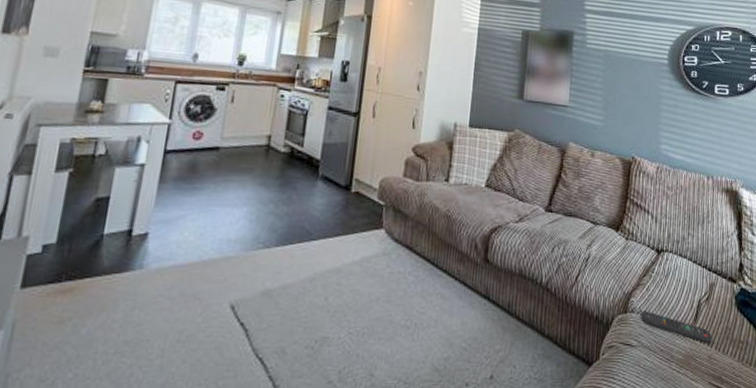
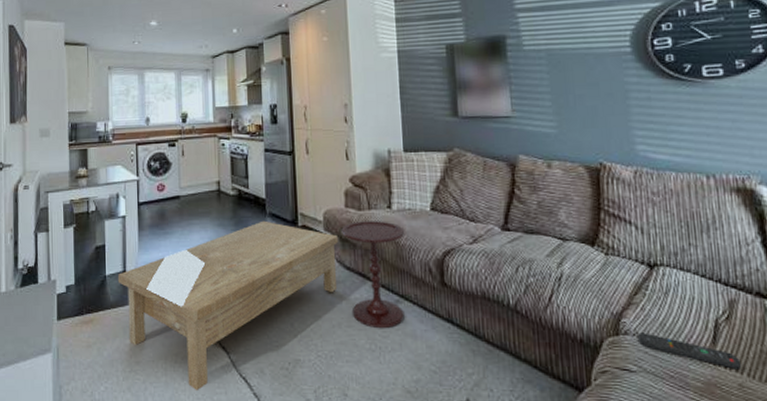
coffee table: none [118,183,391,376] -> present [117,220,338,391]
side table: none [393,192,458,305] -> present [341,221,405,329]

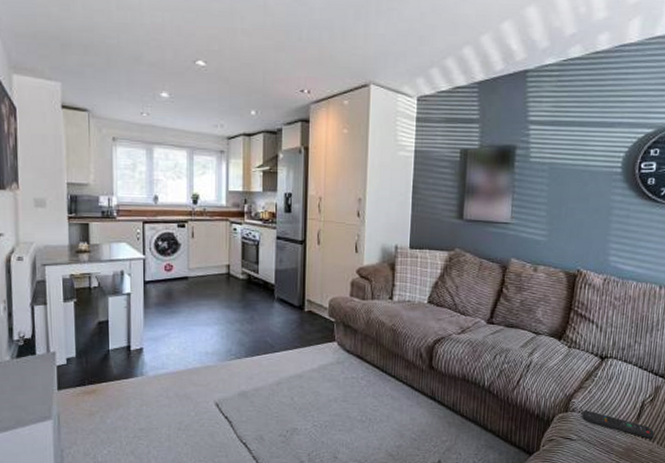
coffee table: present [117,220,338,391] -> none [121,304,341,455]
side table: present [341,221,405,329] -> none [345,310,403,404]

